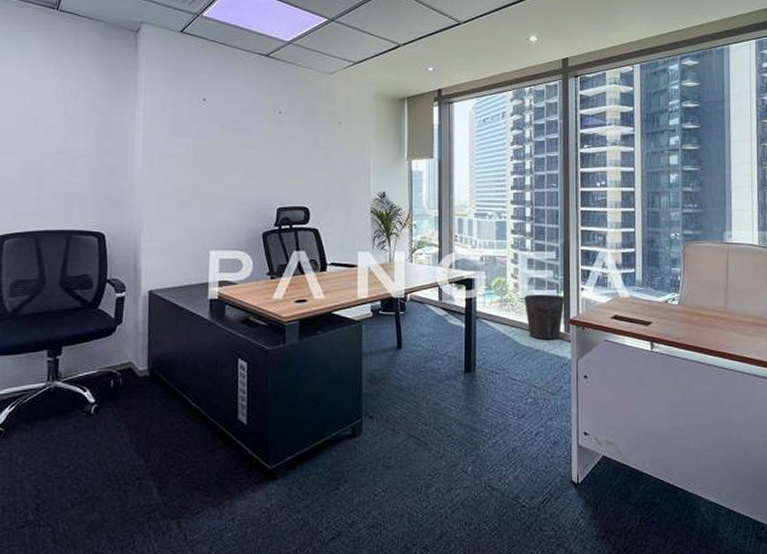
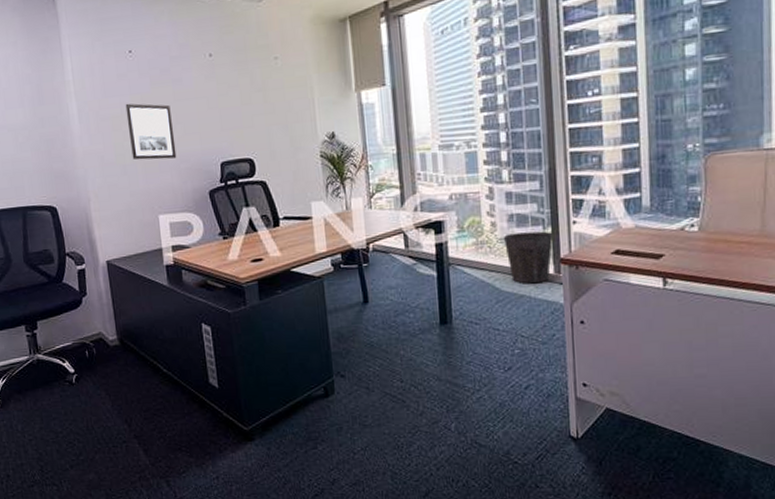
wall art: none [191,145,236,199] -> present [125,103,177,160]

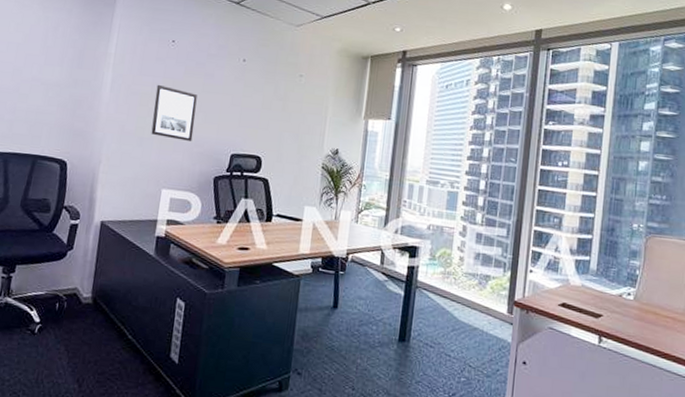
waste bin: present [504,231,553,284] -> none [468,270,512,320]

